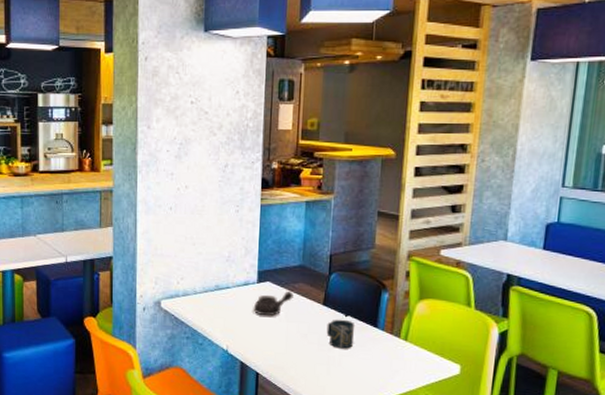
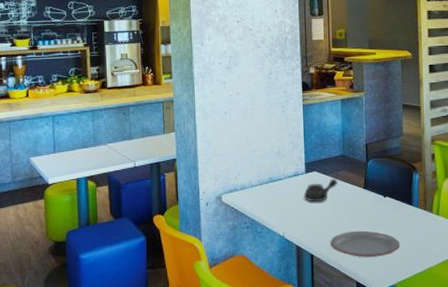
plate: none [279,350,359,381] -> present [330,230,401,257]
cup: present [326,319,354,349] -> none [369,200,393,227]

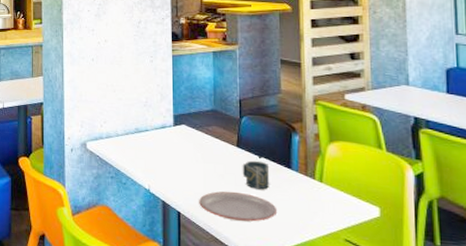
teapot: present [303,178,338,202] -> none [171,133,208,158]
cup: none [369,200,393,227] -> present [242,160,269,190]

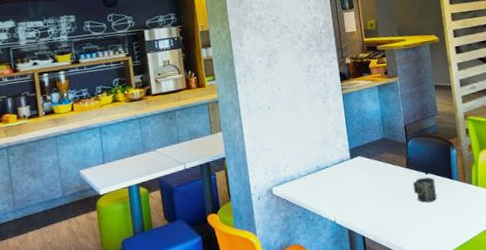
plate: present [199,191,278,222] -> none [380,207,446,234]

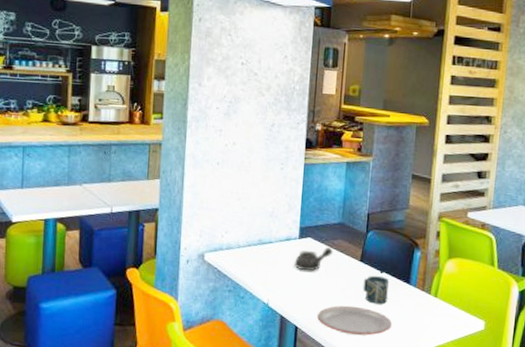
teapot: none [350,161,382,186] -> present [294,246,333,271]
plate: none [380,207,446,234] -> present [317,305,392,336]

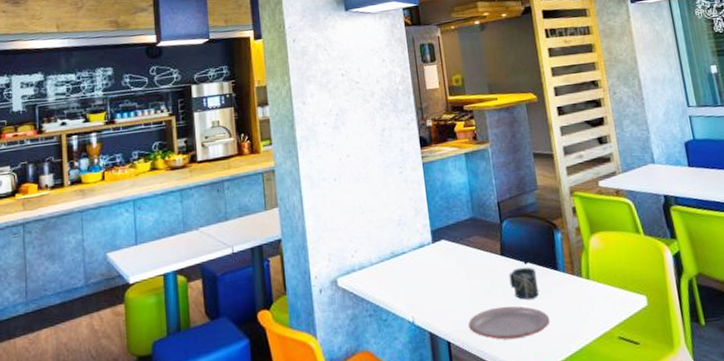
teapot: present [294,246,333,271] -> none [432,246,471,278]

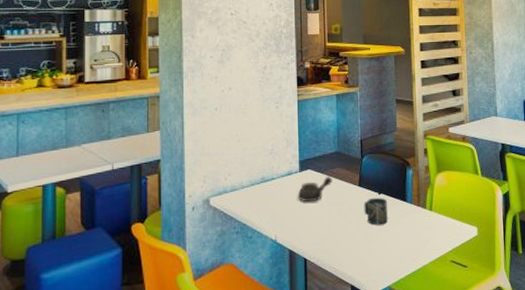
teapot: none [432,246,471,278] -> present [297,176,332,203]
plate: present [468,306,551,340] -> none [324,230,395,259]

